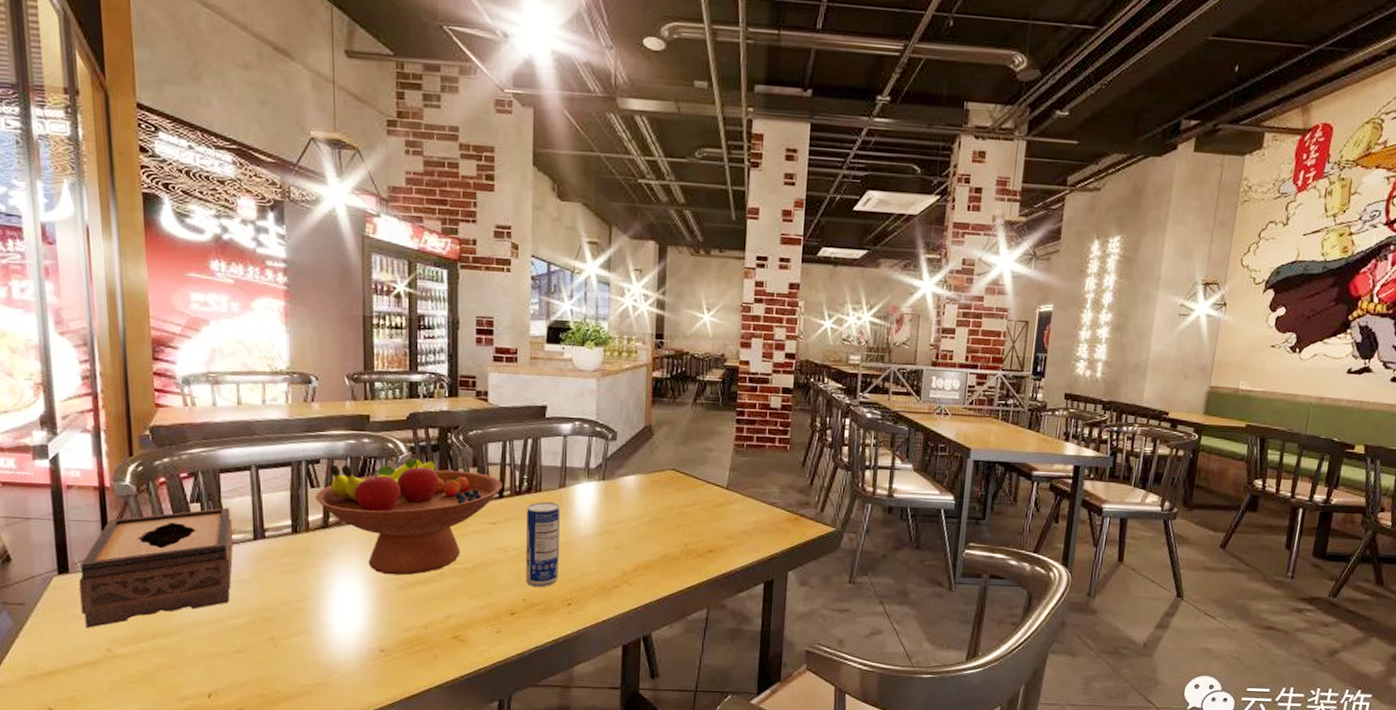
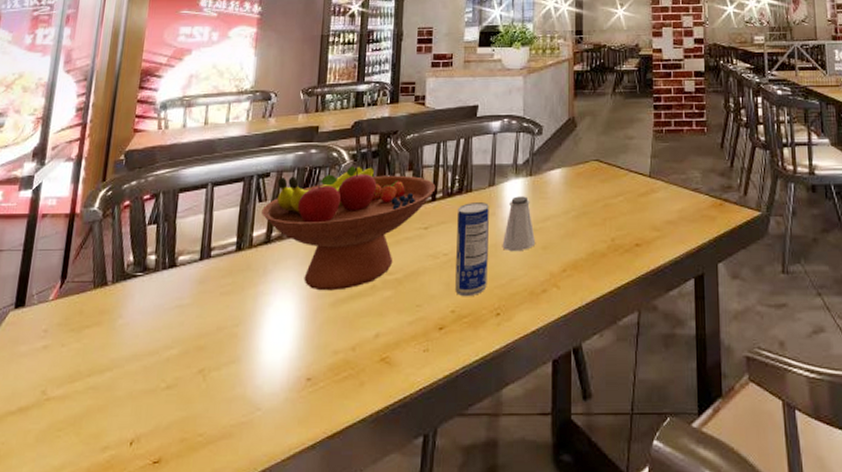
tissue box: present [79,507,234,628] -> none [27,228,183,367]
saltshaker: none [573,499,608,550] -> present [502,196,536,252]

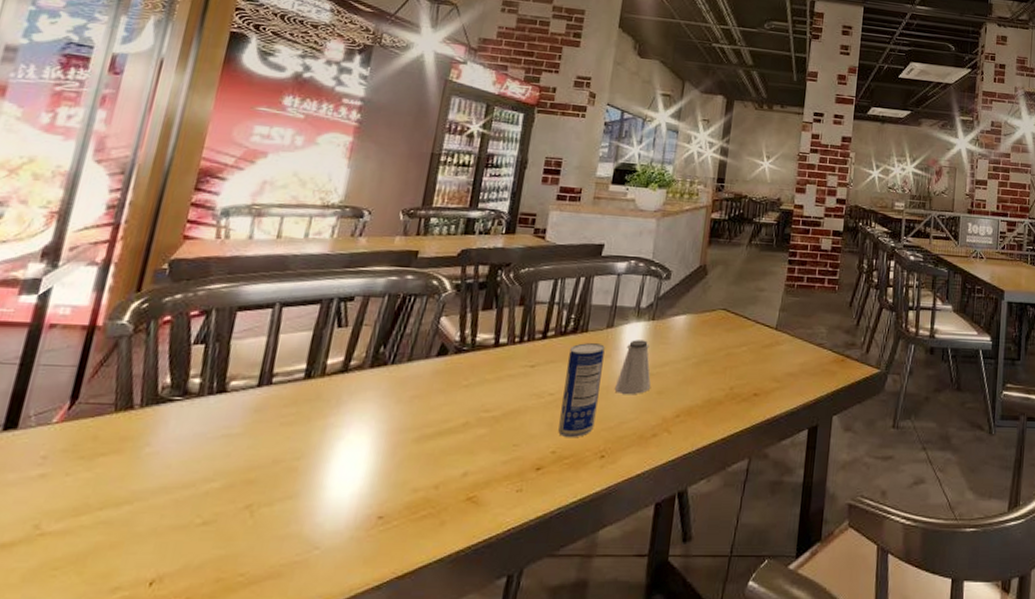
fruit bowl: present [262,166,436,291] -> none [340,296,548,426]

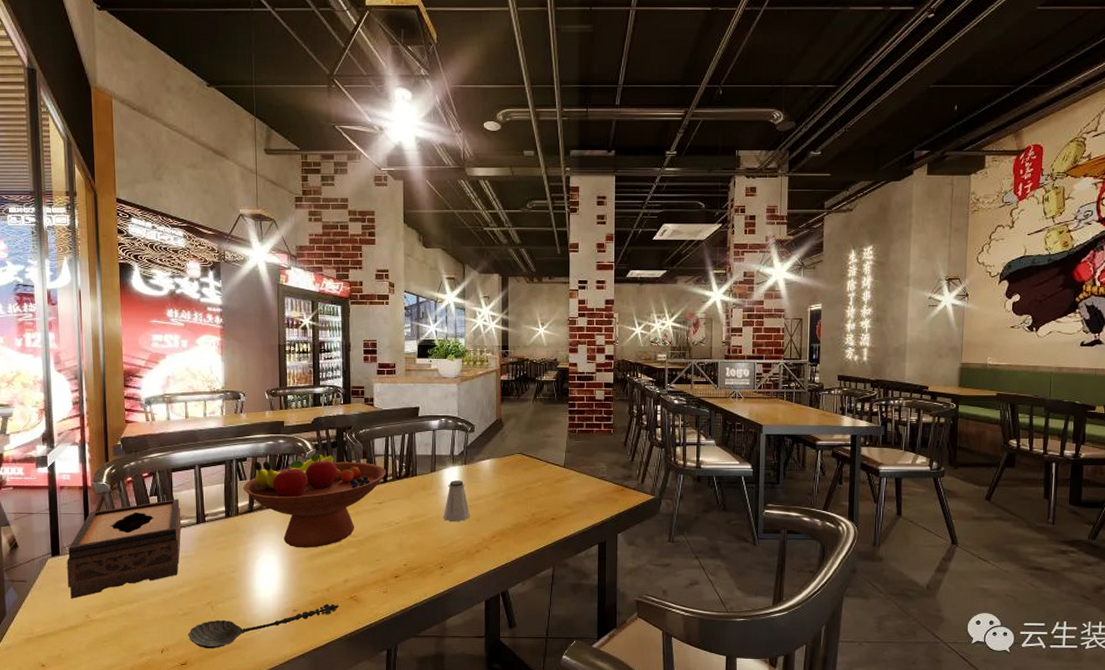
tissue box: none [16,349,239,498] -> present [67,499,182,599]
spoon: none [200,507,448,579] -> present [187,604,339,649]
fruit bowl: none [340,296,548,426] -> present [243,454,387,548]
beverage can: present [558,343,605,438] -> none [406,484,432,555]

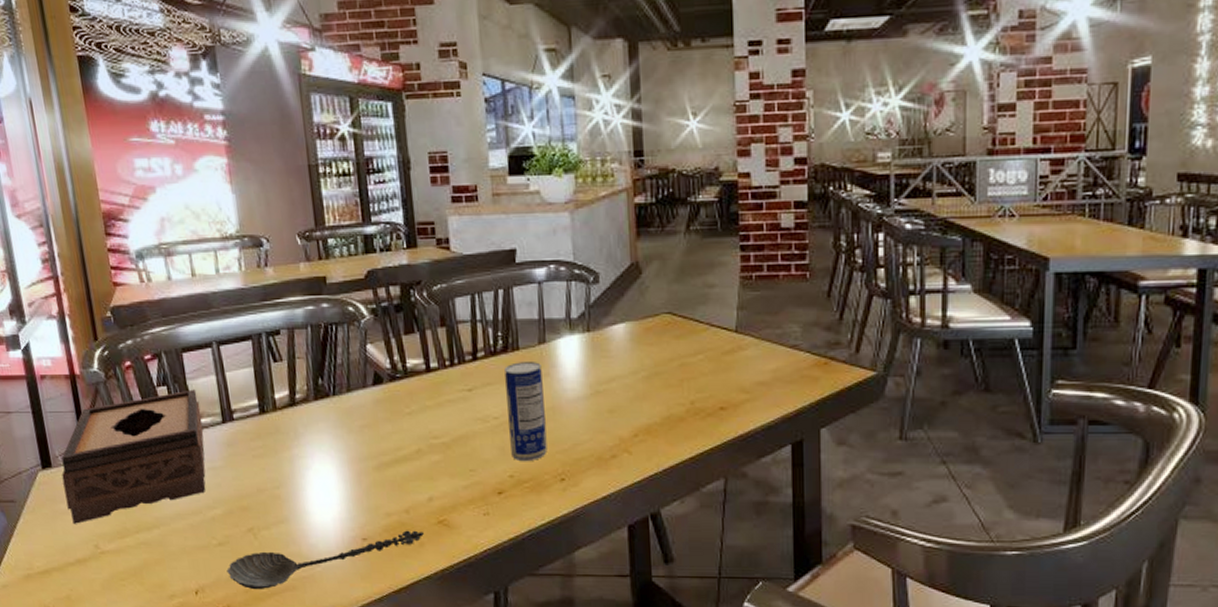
fruit bowl: present [243,454,387,548] -> none [279,322,476,454]
beverage can: none [406,484,432,555] -> present [504,362,548,462]
saltshaker: present [443,480,471,522] -> none [560,355,601,415]

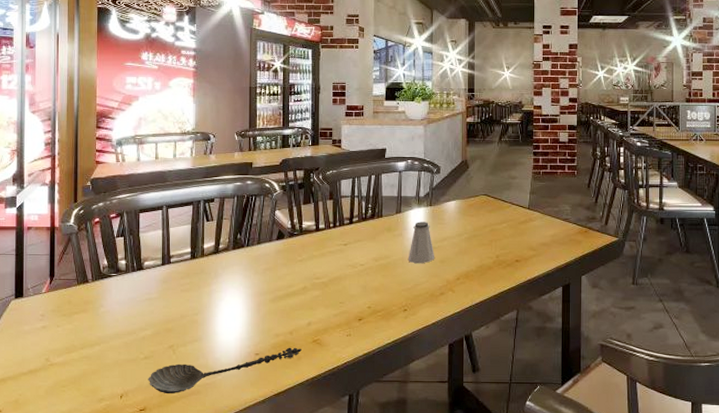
tissue box: present [61,389,206,524] -> none [30,240,147,342]
beverage can: present [504,362,548,462] -> none [371,226,397,297]
saltshaker: none [560,355,601,415] -> present [408,222,435,264]

